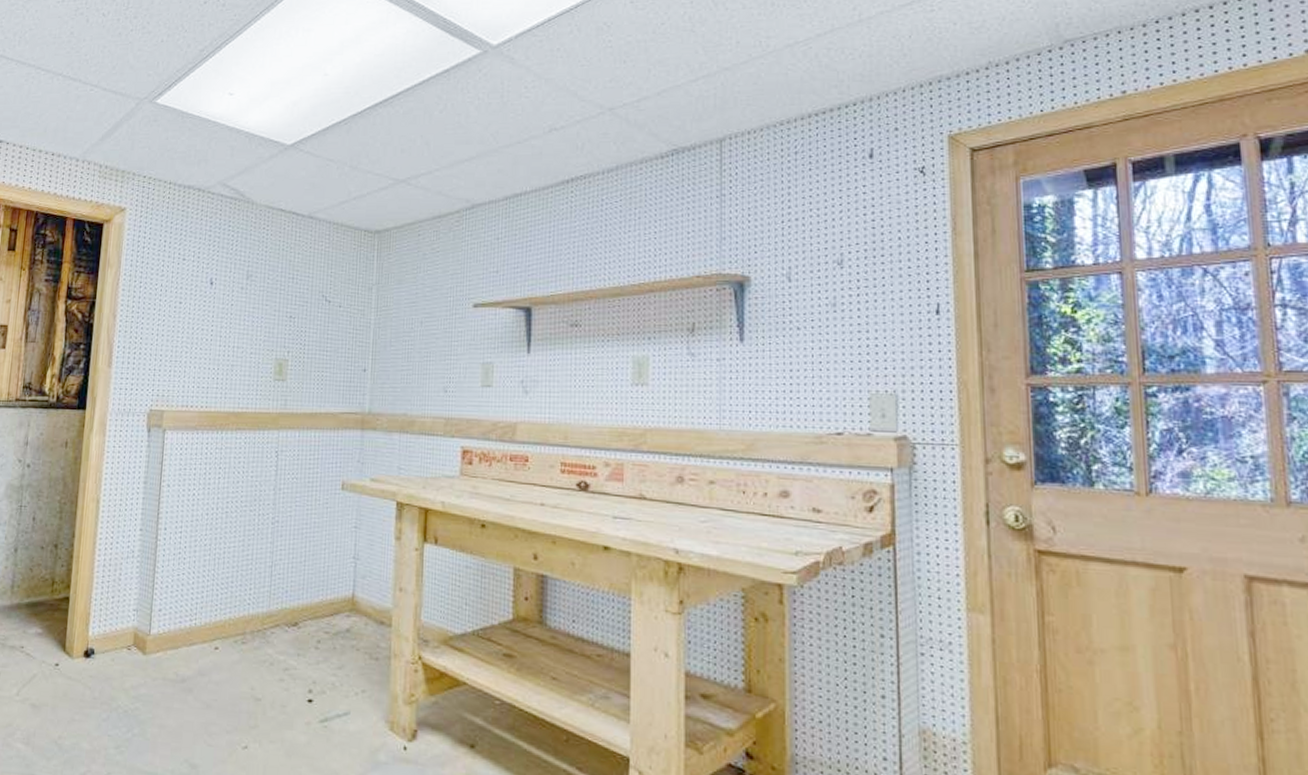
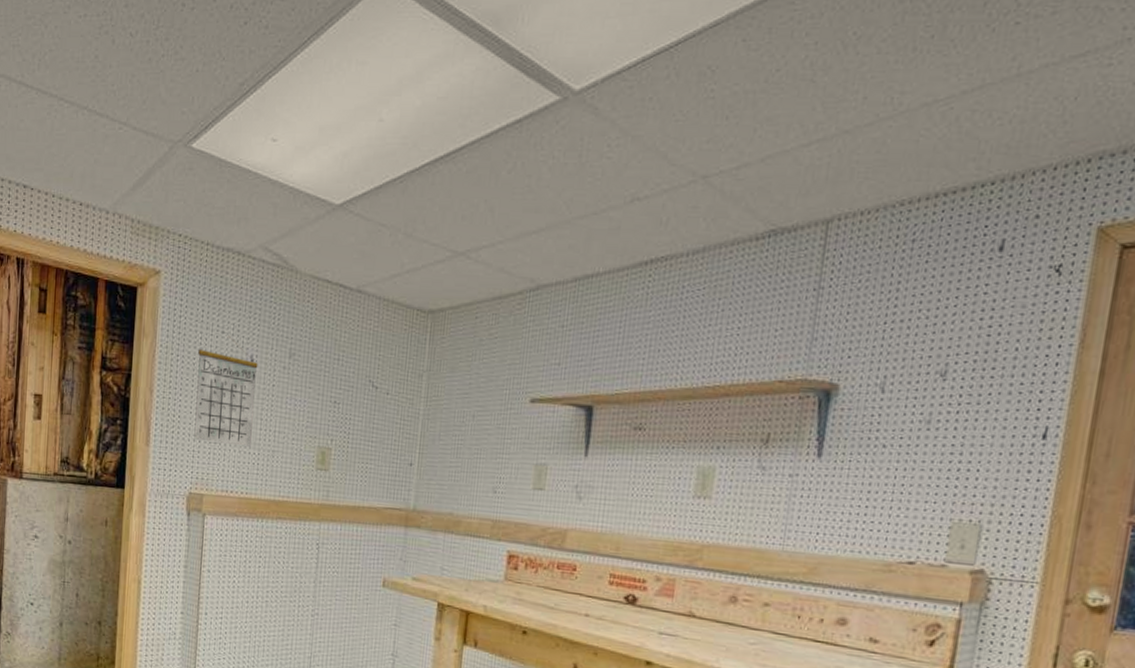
calendar: none [155,262,217,364] -> present [194,335,258,448]

